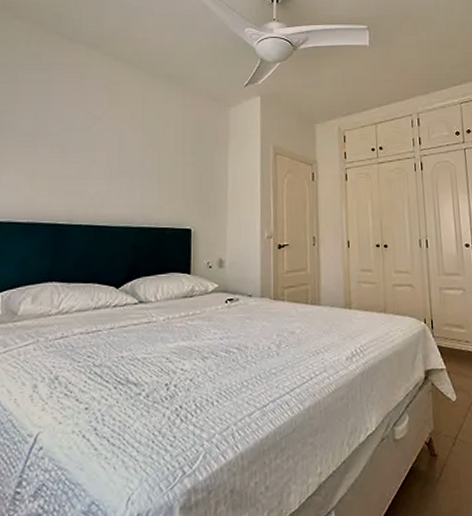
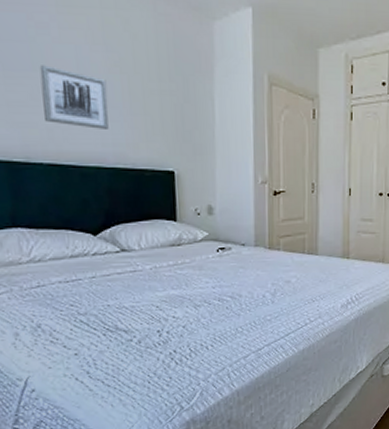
wall art: none [89,147,141,195] -> present [39,65,109,129]

